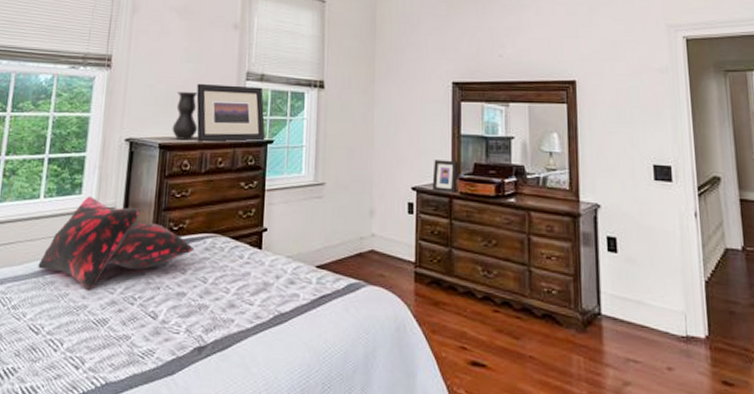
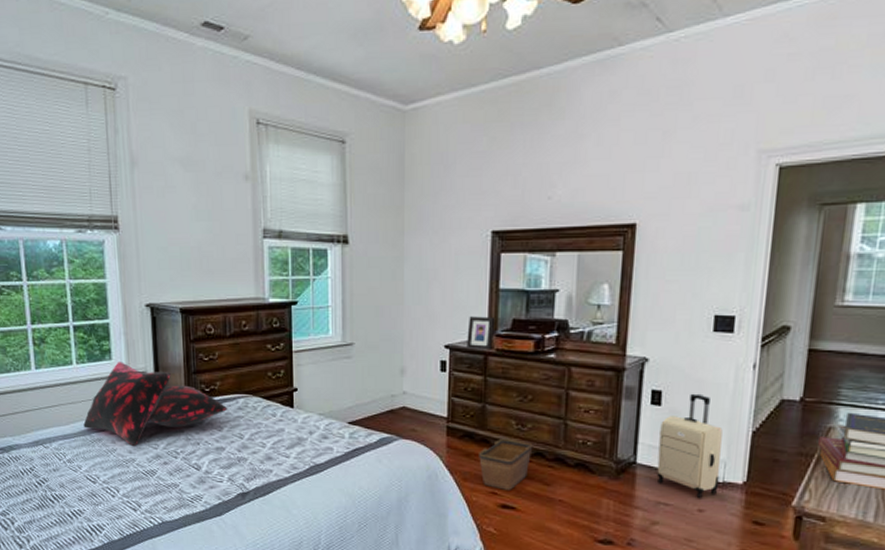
vase: present [172,92,198,140] -> none [191,253,218,304]
picture frame: present [196,83,266,142] -> none [212,243,289,305]
bicycle basket: none [447,285,500,344] -> present [479,438,533,490]
suitcase: none [619,240,684,356] -> present [656,393,723,499]

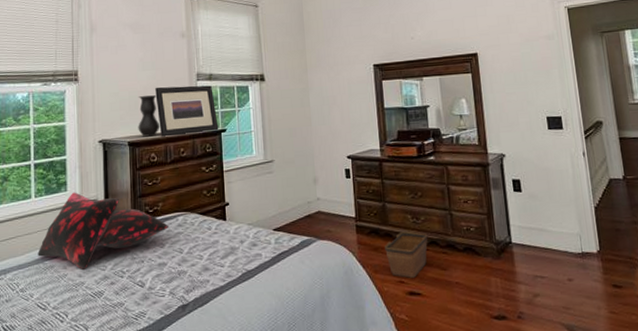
vase: none [191,253,218,304] -> present [138,95,160,137]
picture frame: none [212,243,289,305] -> present [155,85,219,137]
picture frame: present [466,316,496,350] -> none [363,130,385,158]
suitcase: present [656,393,723,499] -> none [524,179,580,270]

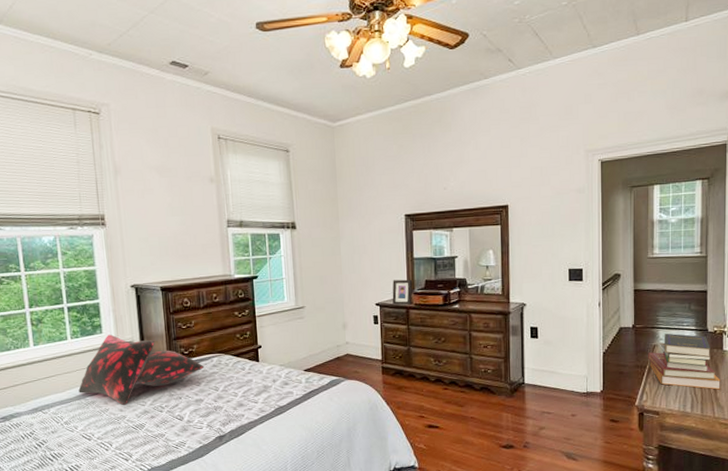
vase: present [138,95,160,137] -> none [168,241,192,283]
picture frame: present [155,85,219,137] -> none [185,232,251,283]
picture frame: none [363,130,385,158] -> present [392,279,413,306]
bicycle basket: present [385,231,428,278] -> none [408,372,448,413]

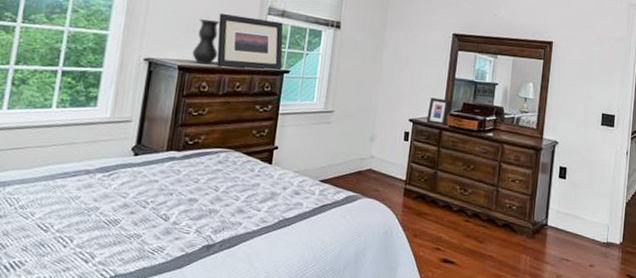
cushion: present [78,334,205,405] -> none [48,109,208,194]
vase: none [168,241,192,283] -> present [192,19,220,65]
picture frame: none [185,232,251,283] -> present [216,13,283,71]

